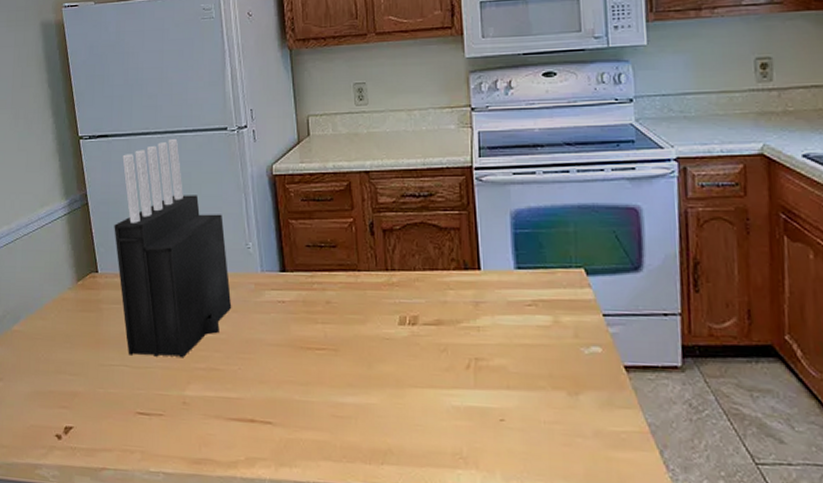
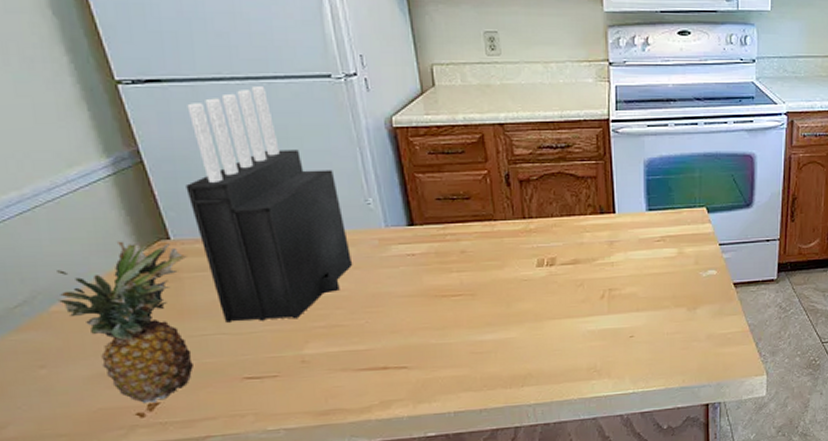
fruit: none [18,271,108,426] -> present [57,241,193,403]

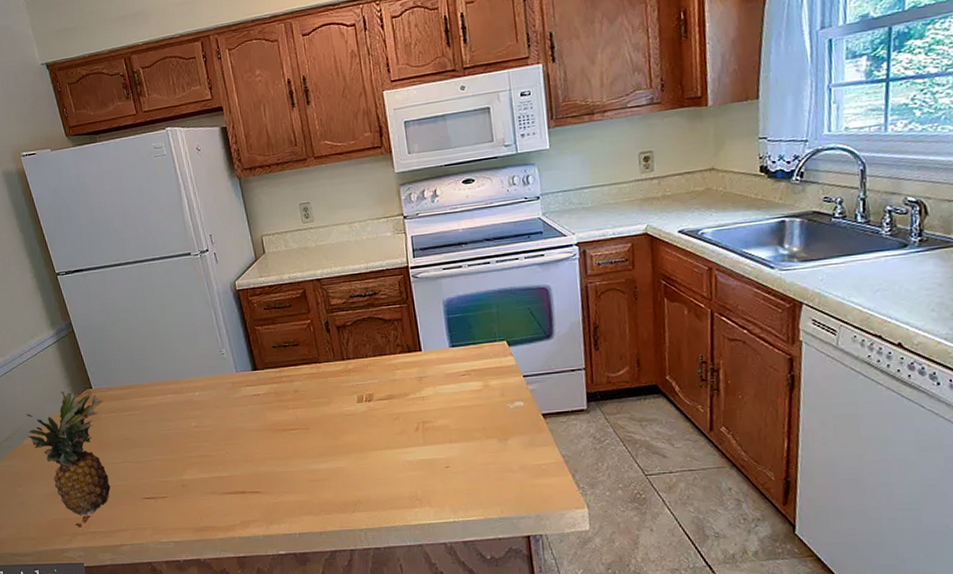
knife block: present [186,85,353,323] -> none [99,266,215,453]

